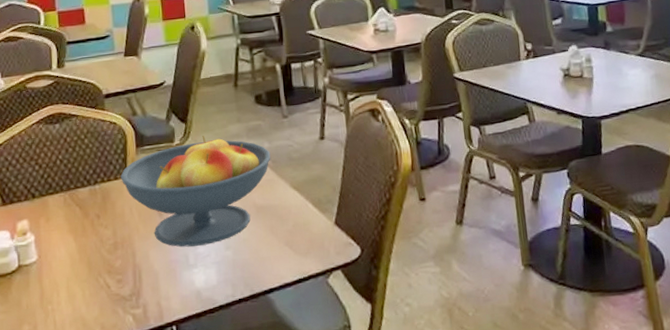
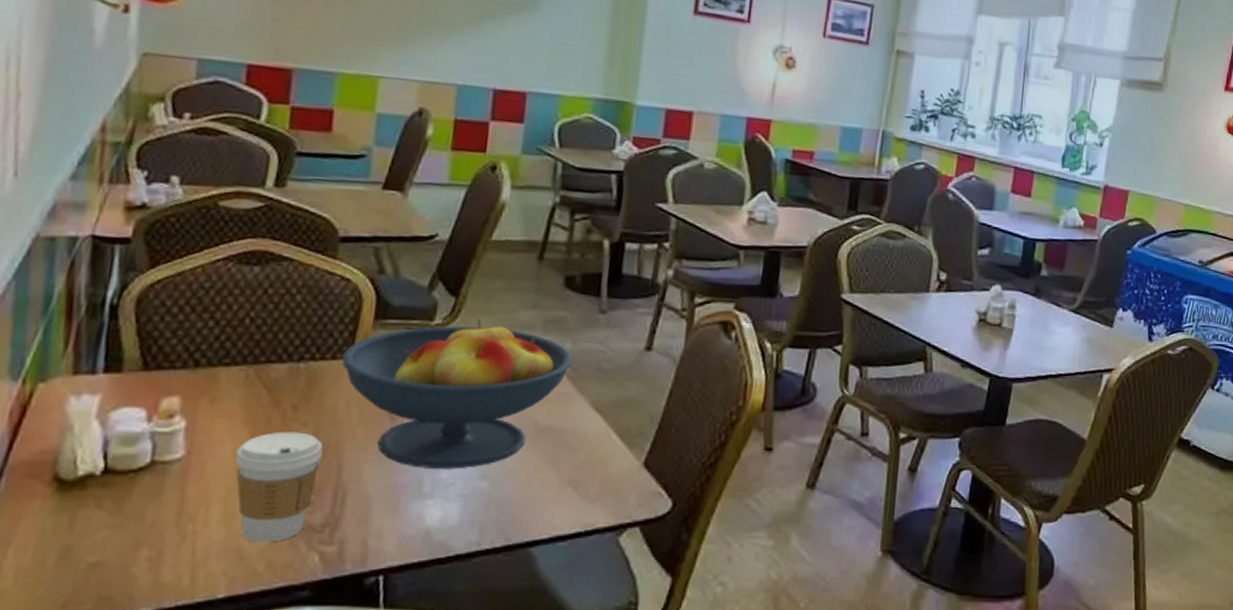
coffee cup: none [68,233,121,312] -> present [235,431,323,543]

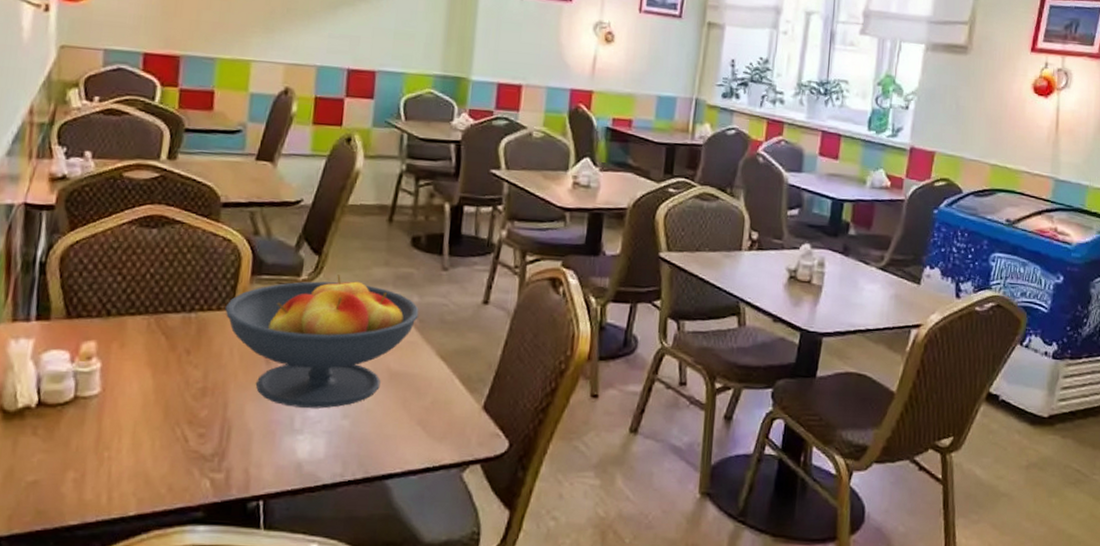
coffee cup: present [235,431,323,543] -> none [141,372,212,469]

